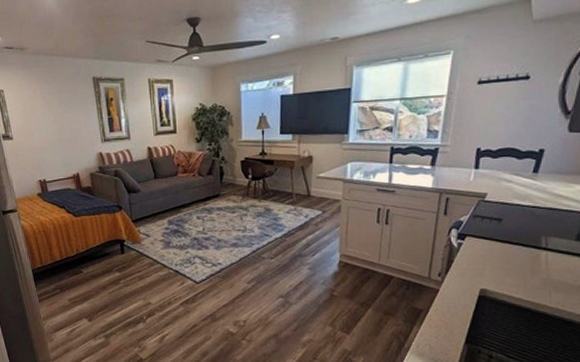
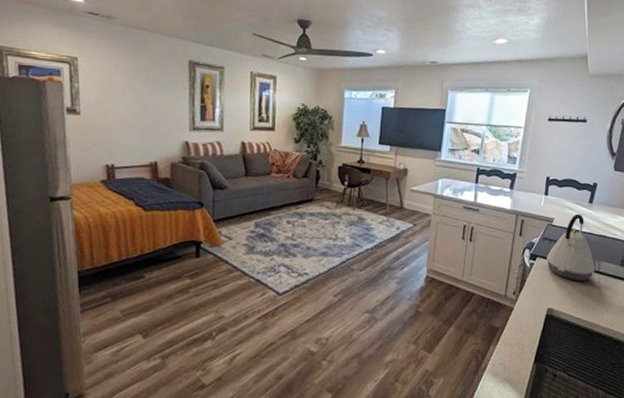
kettle: none [478,186,542,260] -> present [547,213,596,281]

